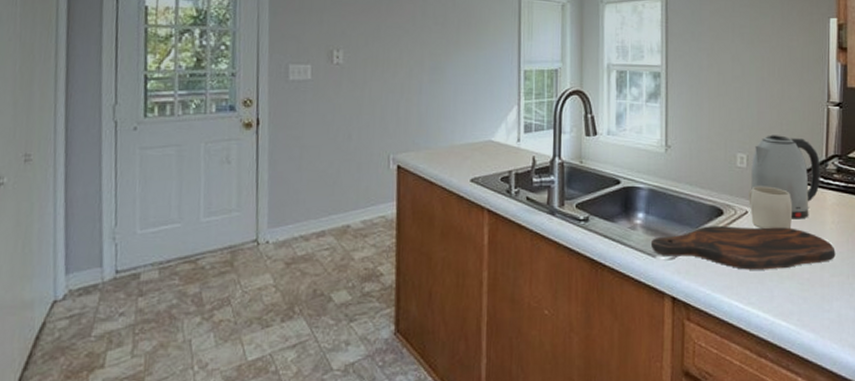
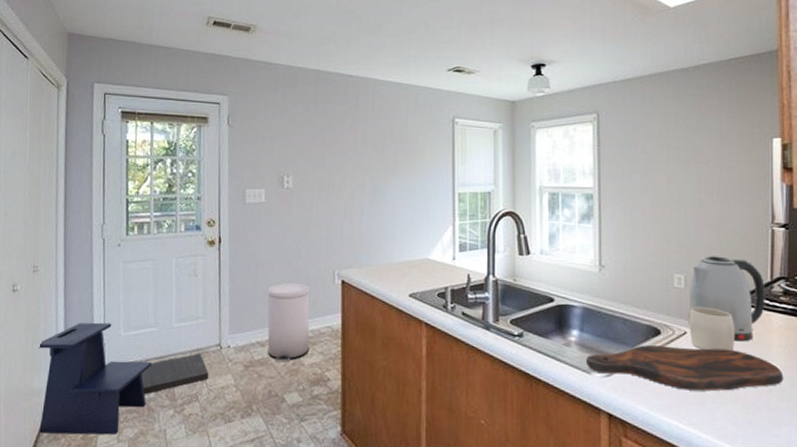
step stool: none [30,219,176,354] -> present [38,322,153,435]
doormat: none [161,250,244,301] -> present [141,353,209,395]
pedal bin: none [312,168,362,258] -> present [267,282,310,363]

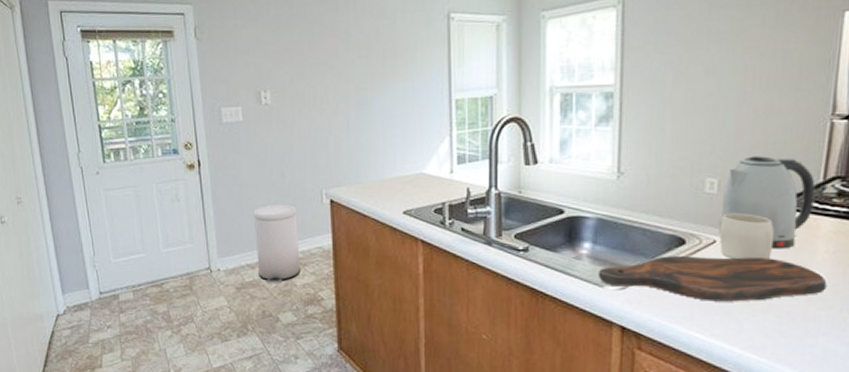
step stool: present [38,322,153,435] -> none [33,250,146,355]
doormat: present [141,353,209,395] -> none [136,277,202,317]

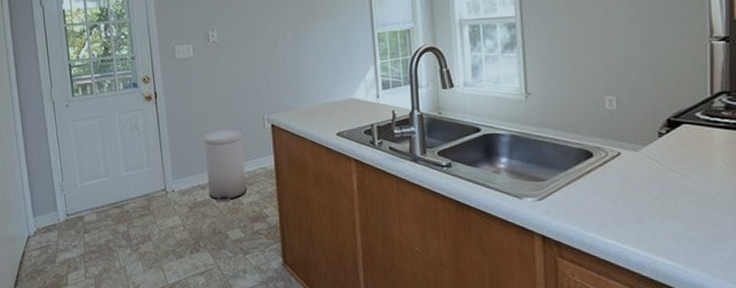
cutting board: present [597,256,827,302] -> none [516,167,728,210]
mug: present [718,213,775,259] -> none [620,127,674,169]
kettle: present [722,156,816,249] -> none [622,75,705,159]

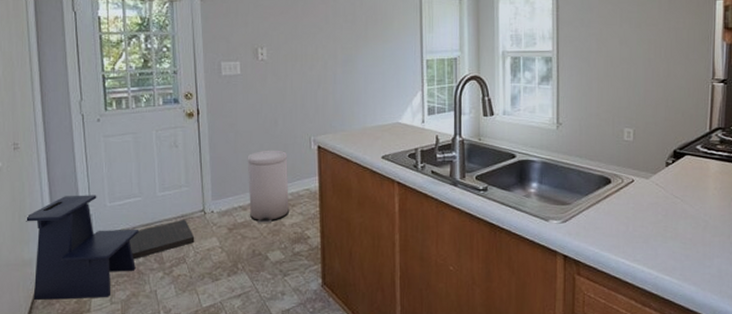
step stool: none [8,176,108,274] -> present [25,195,140,301]
doormat: none [99,198,159,237] -> present [129,219,195,260]

